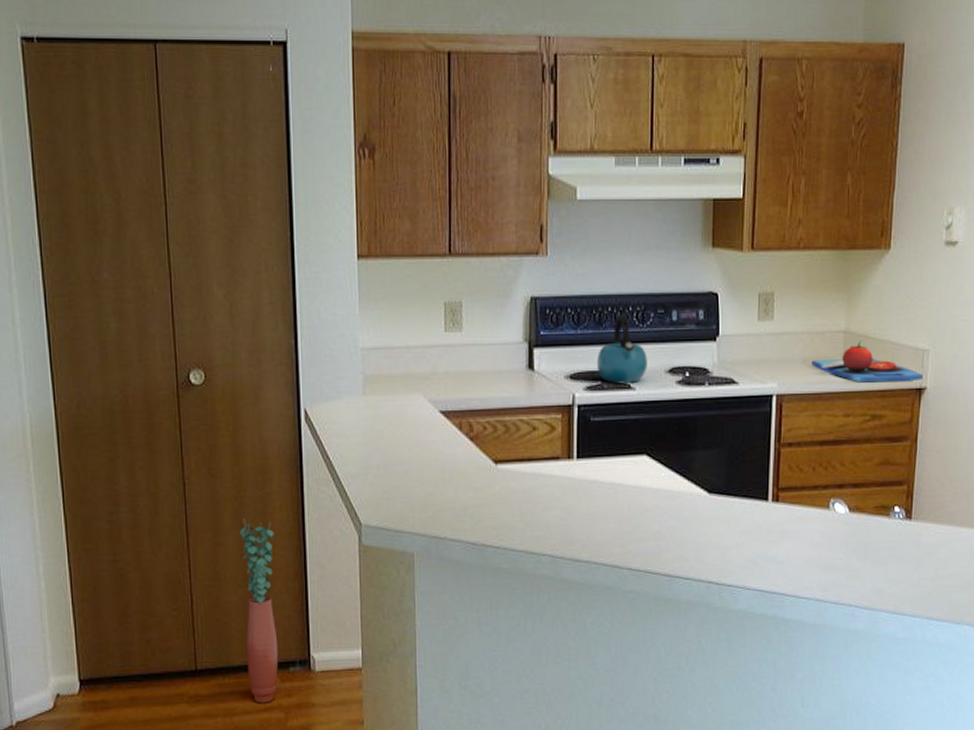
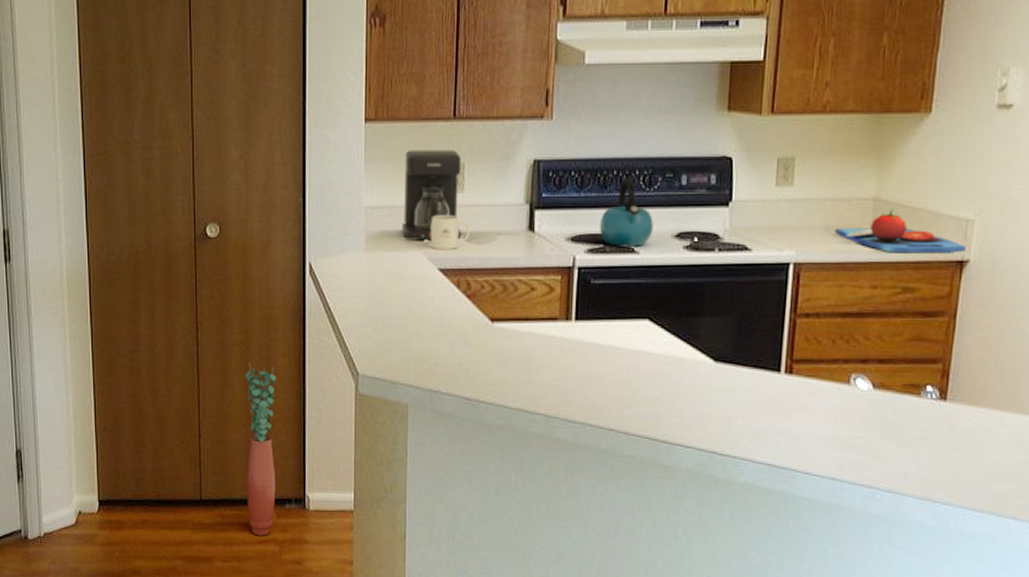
coffee maker: none [401,287,462,382] -> present [402,150,462,241]
mug: none [430,354,470,392] -> present [430,214,470,250]

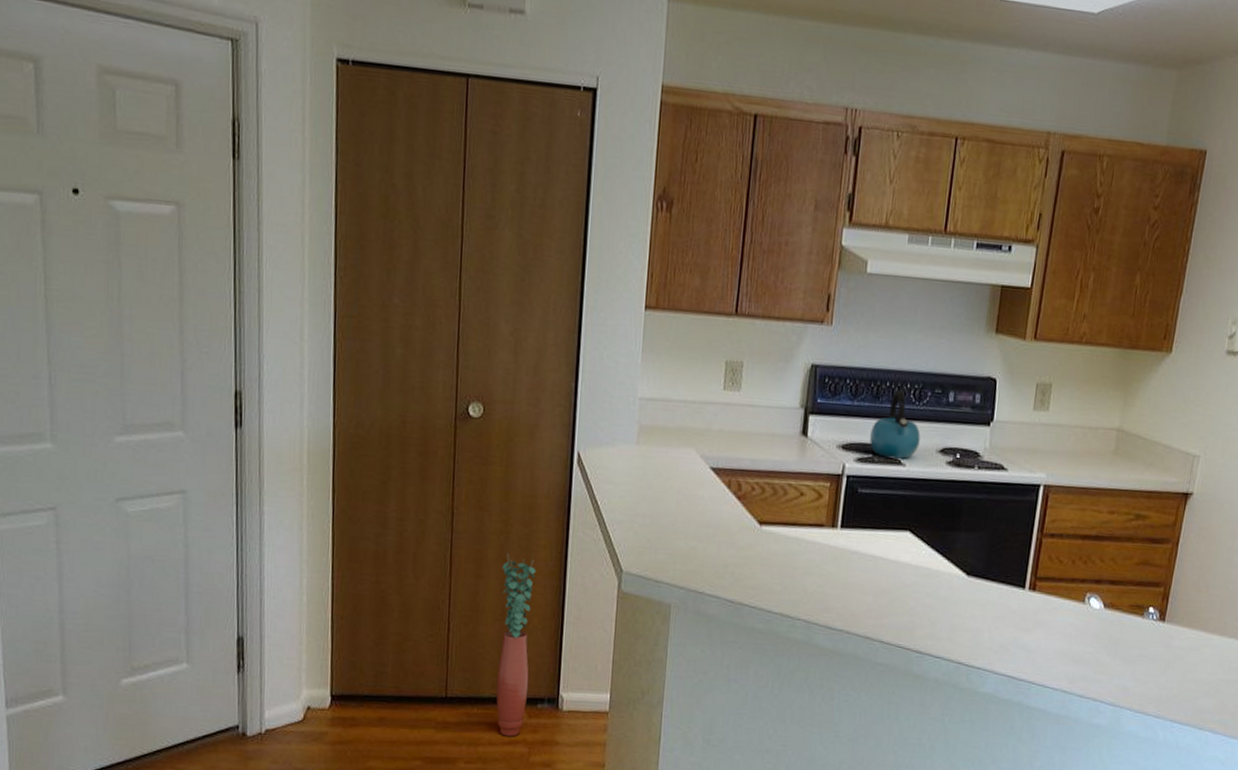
coffee maker: present [402,150,462,241] -> none [676,342,741,439]
mug: present [430,214,470,250] -> none [703,412,745,450]
chopping board: present [835,208,967,254] -> none [1081,439,1192,486]

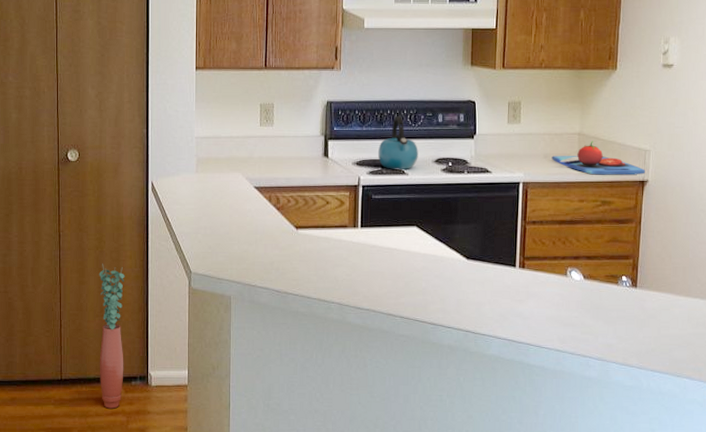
chopping board: none [1081,439,1192,486] -> present [552,141,646,175]

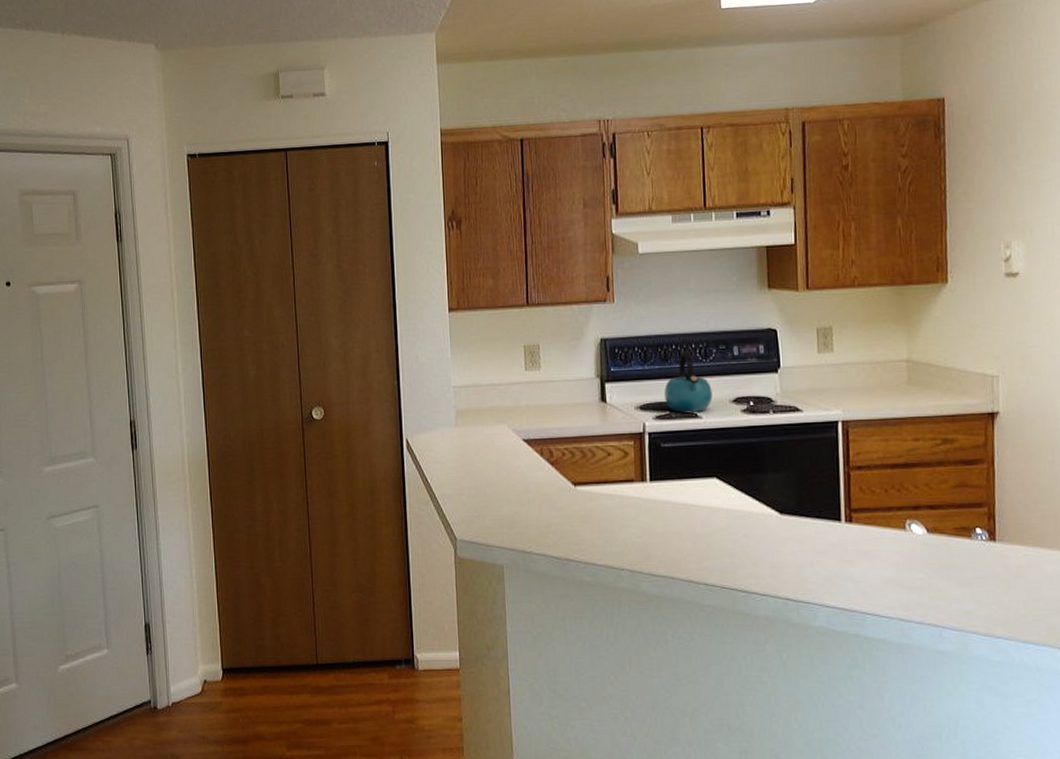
vase: present [99,264,125,409] -> none [353,533,387,697]
chopping board: present [552,141,646,175] -> none [875,368,995,408]

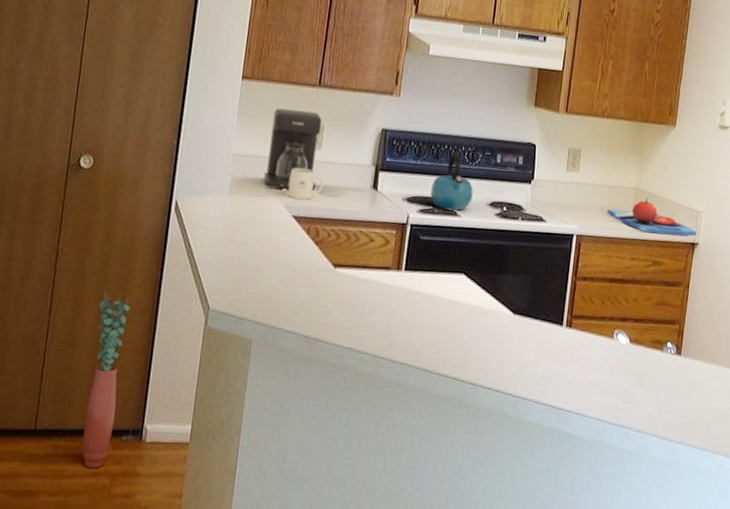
vase: none [353,533,387,697] -> present [82,292,131,469]
coffee maker: none [486,333,541,415] -> present [264,108,322,191]
mug: none [513,390,549,423] -> present [287,167,324,200]
chopping board: none [875,368,995,408] -> present [607,197,697,237]

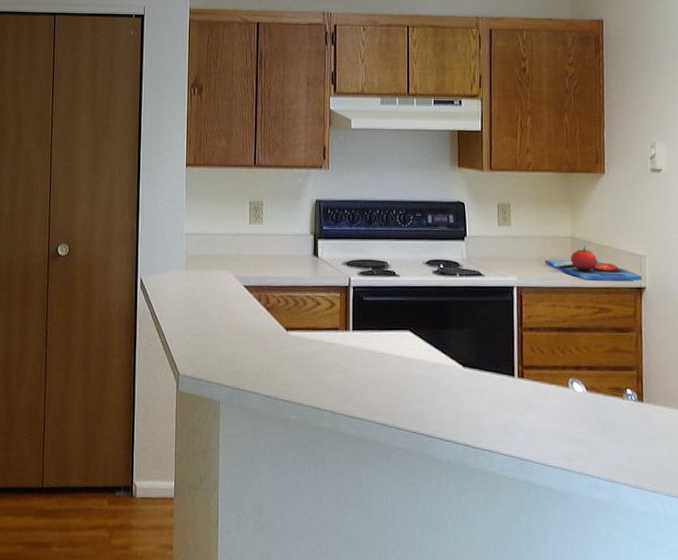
vase: present [82,292,131,469] -> none [82,363,112,522]
coffee maker: present [264,108,322,191] -> none [215,189,261,262]
mug: present [287,167,324,200] -> none [237,241,268,271]
kettle: present [430,152,473,211] -> none [367,216,409,271]

